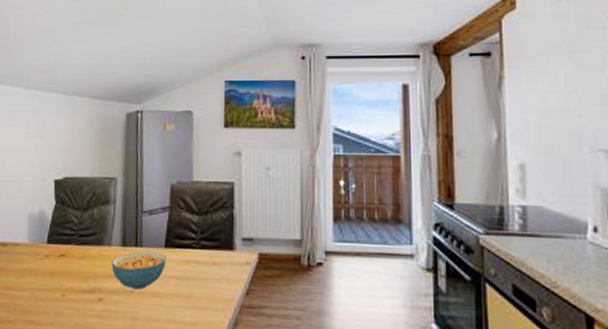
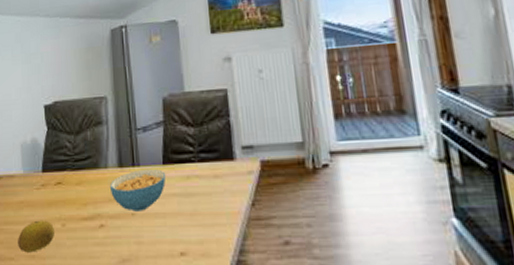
fruit: none [18,288,54,318] -> present [18,220,54,253]

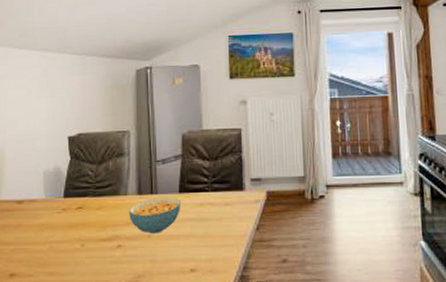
fruit: present [18,220,54,253] -> none [37,241,74,270]

